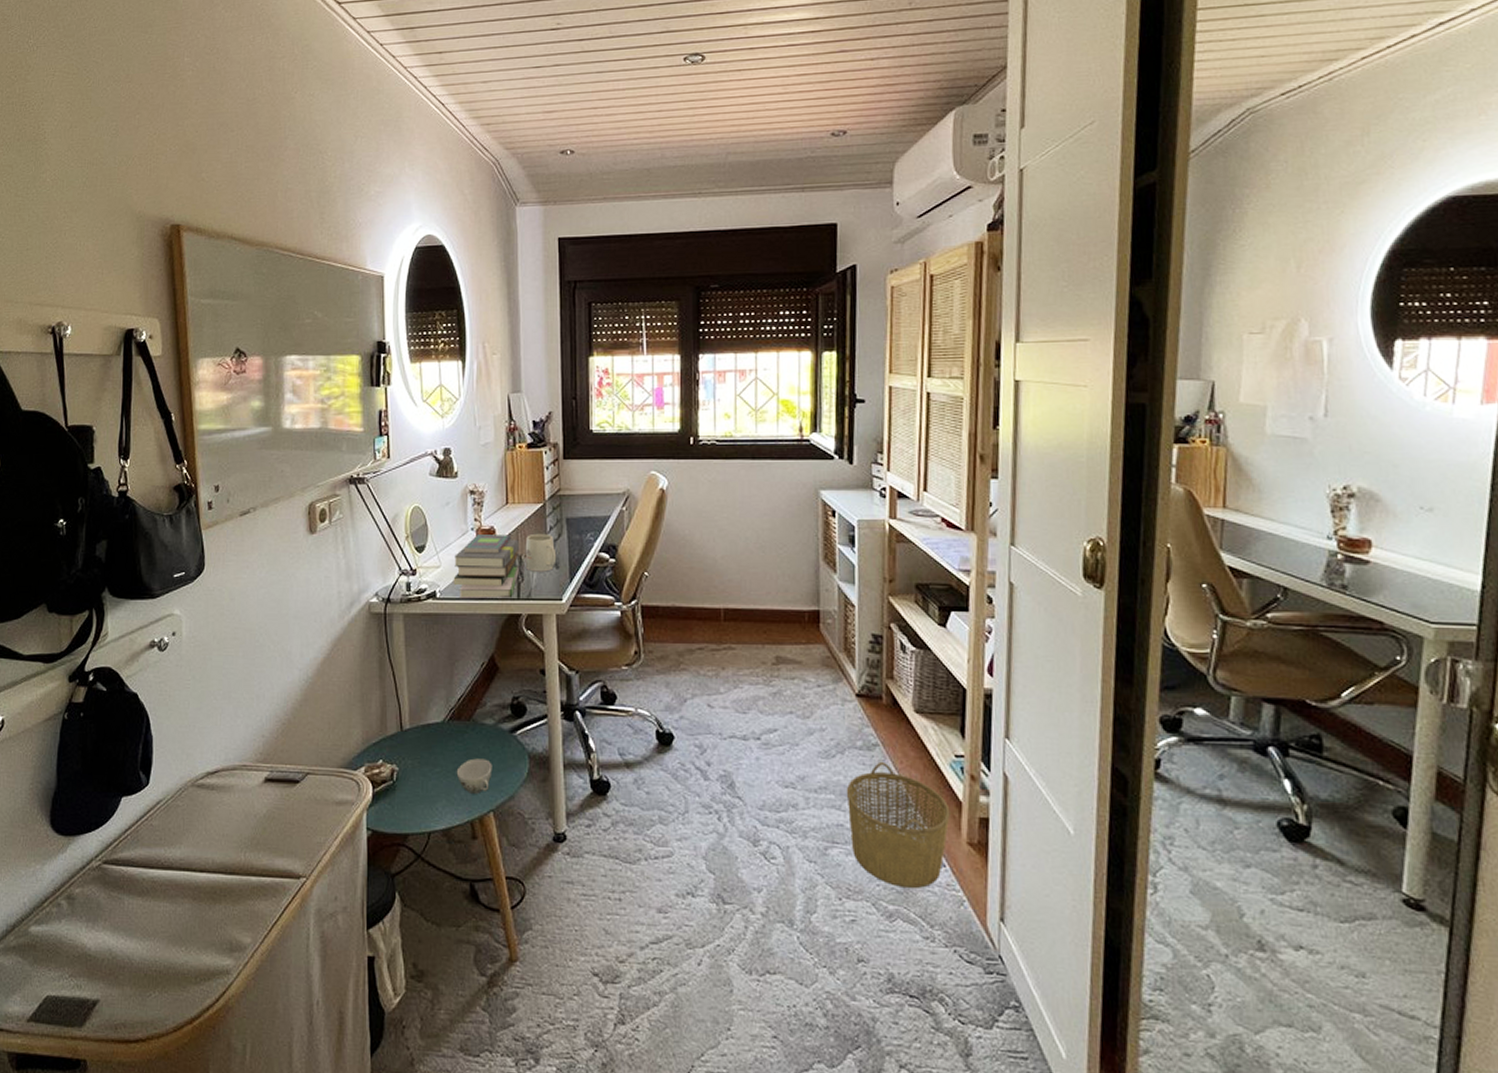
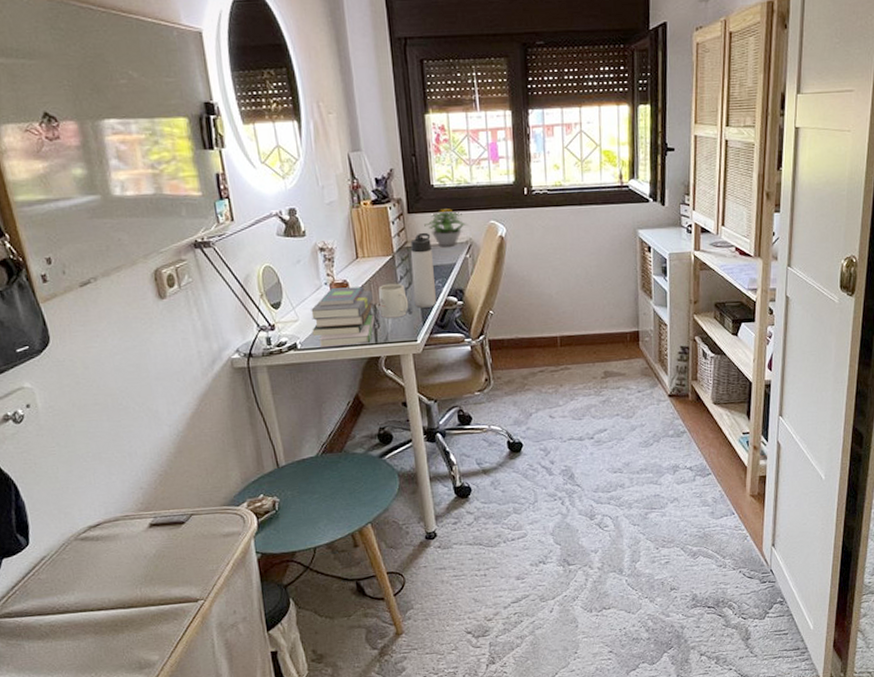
teacup: present [456,758,492,794] -> none [333,482,367,512]
thermos bottle: none [562,480,586,563] -> present [410,232,436,308]
potted flower: none [580,456,627,499] -> present [424,209,468,249]
basket: present [846,761,951,888] -> none [661,444,739,534]

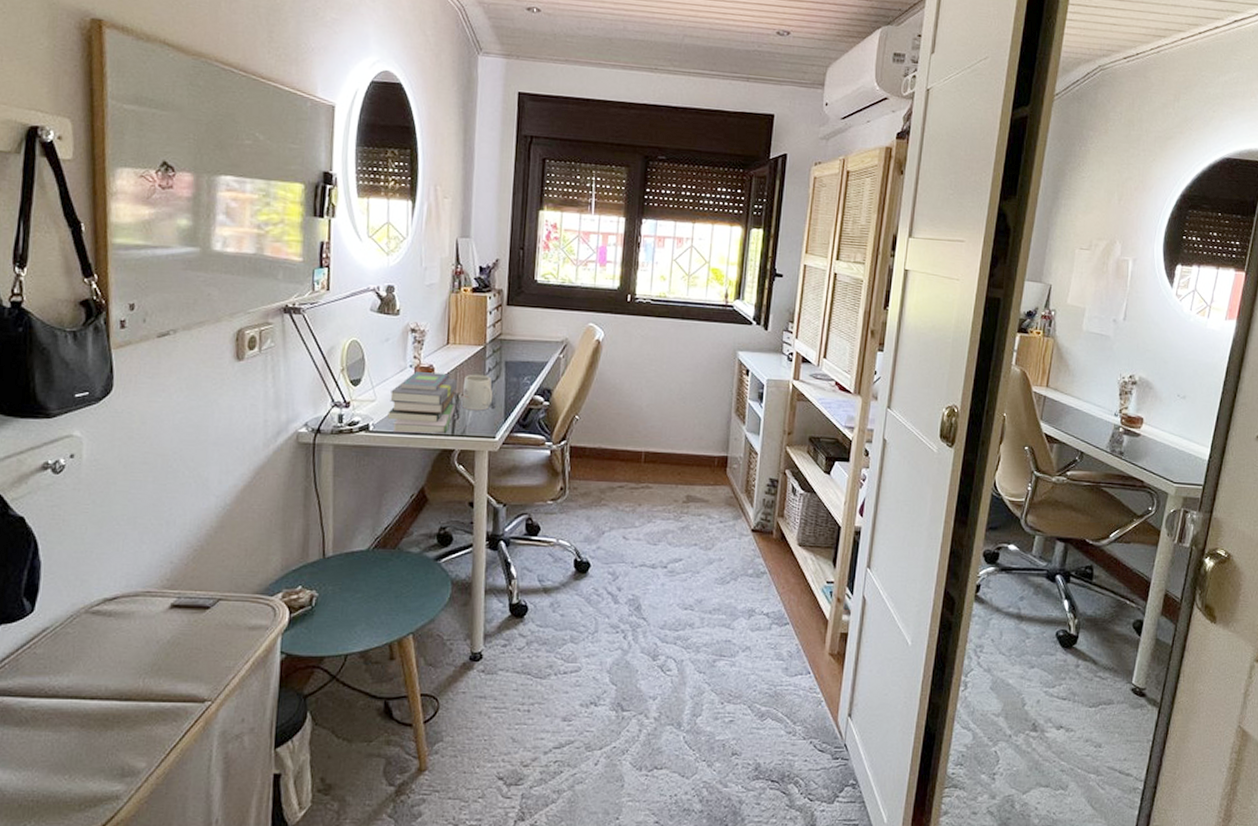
thermos bottle: present [410,232,436,308] -> none [499,326,527,404]
potted flower: present [424,209,468,249] -> none [522,305,566,346]

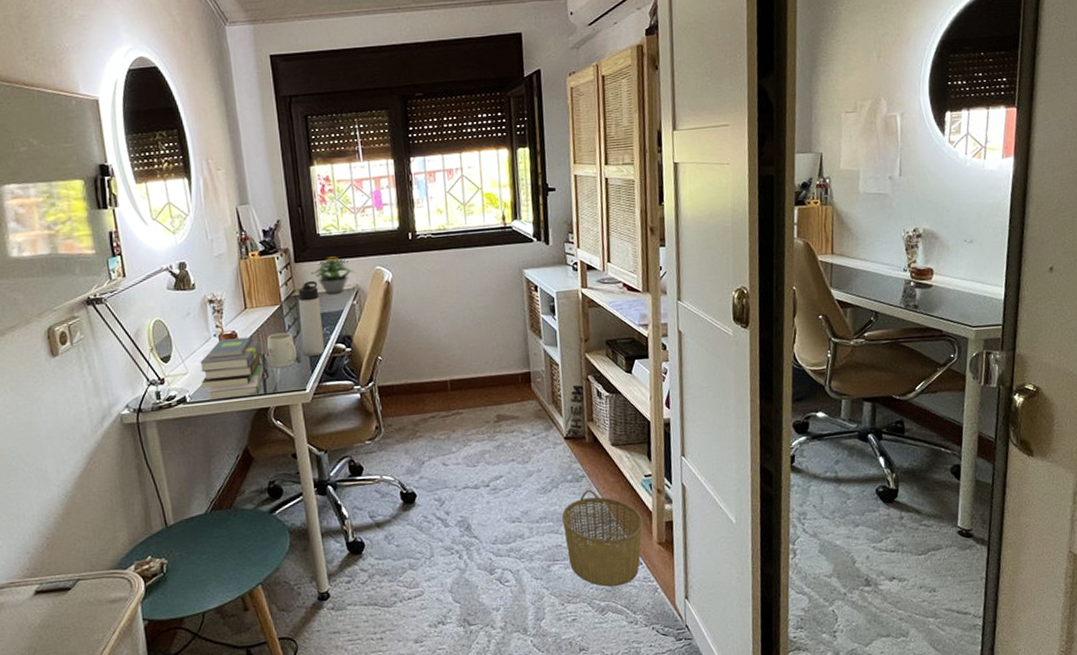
thermos bottle: none [499,326,527,404] -> present [298,280,325,357]
potted flower: none [522,305,566,346] -> present [311,256,355,296]
basket: none [735,586,819,692] -> present [561,489,644,587]

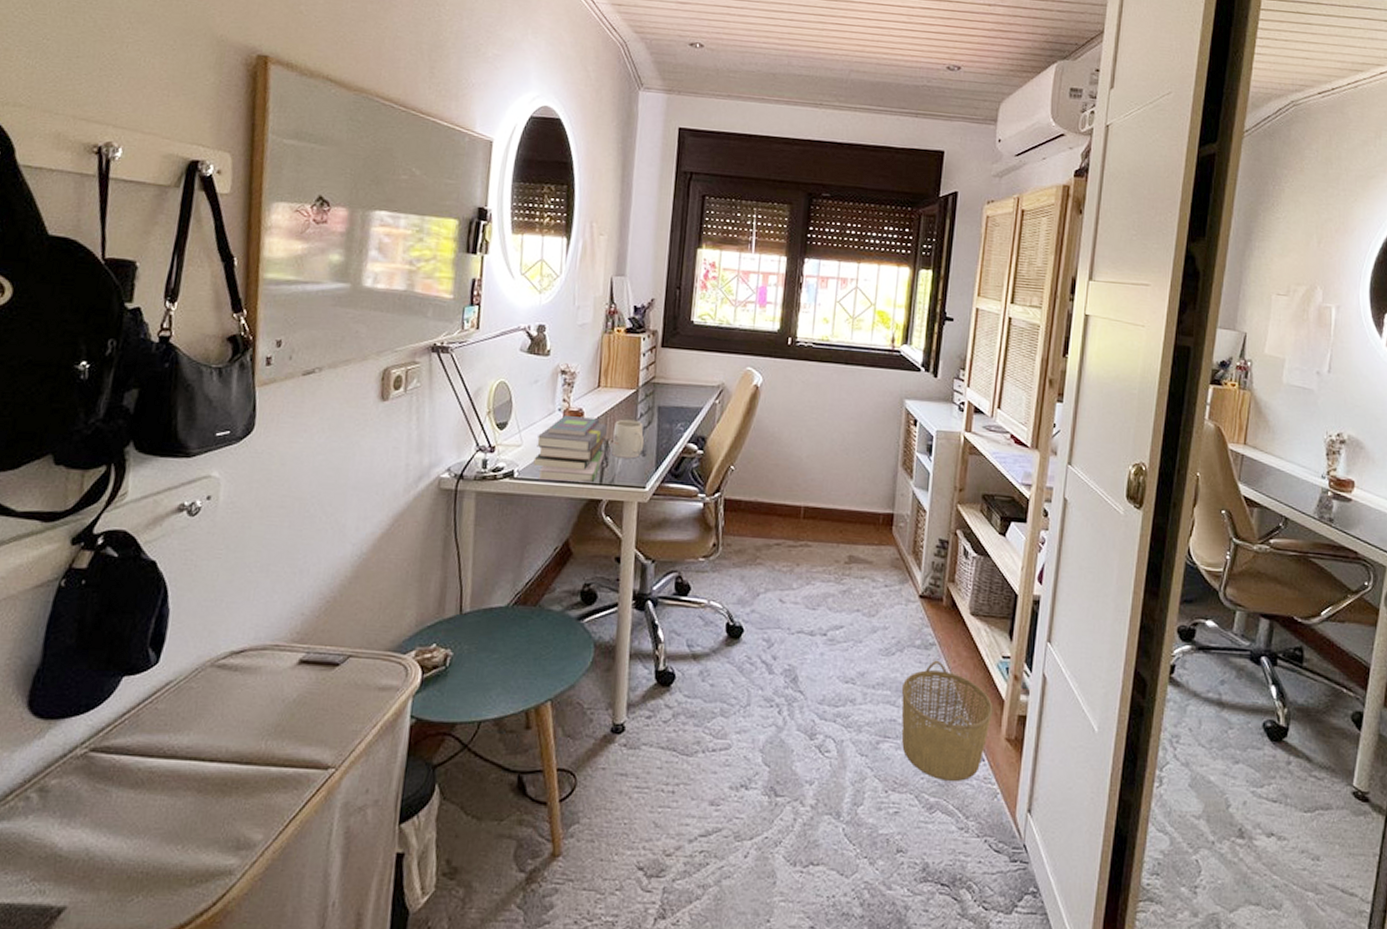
thermos bottle: present [298,280,325,357] -> none [650,369,681,452]
potted flower: present [311,256,355,296] -> none [676,347,723,390]

